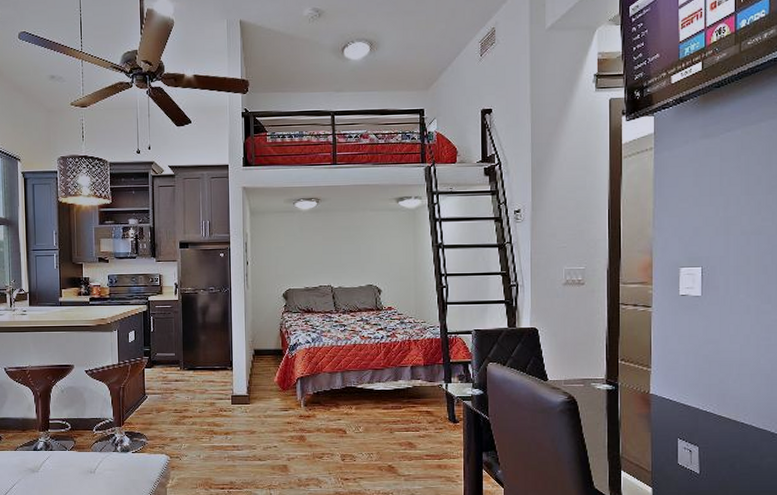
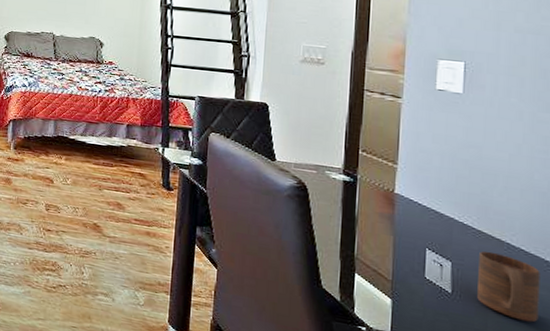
cup: none [719,432,768,487] -> present [476,251,541,323]

